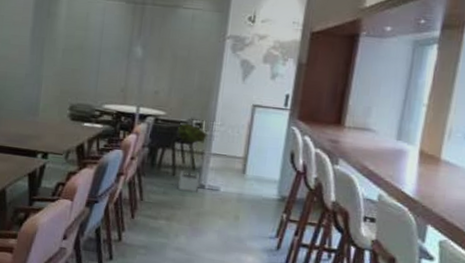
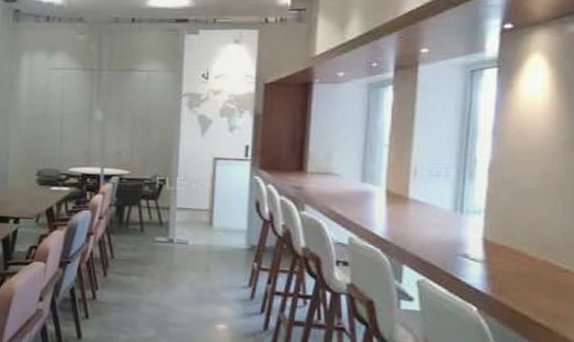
potted tree: present [177,123,207,194] -> none [142,180,172,249]

